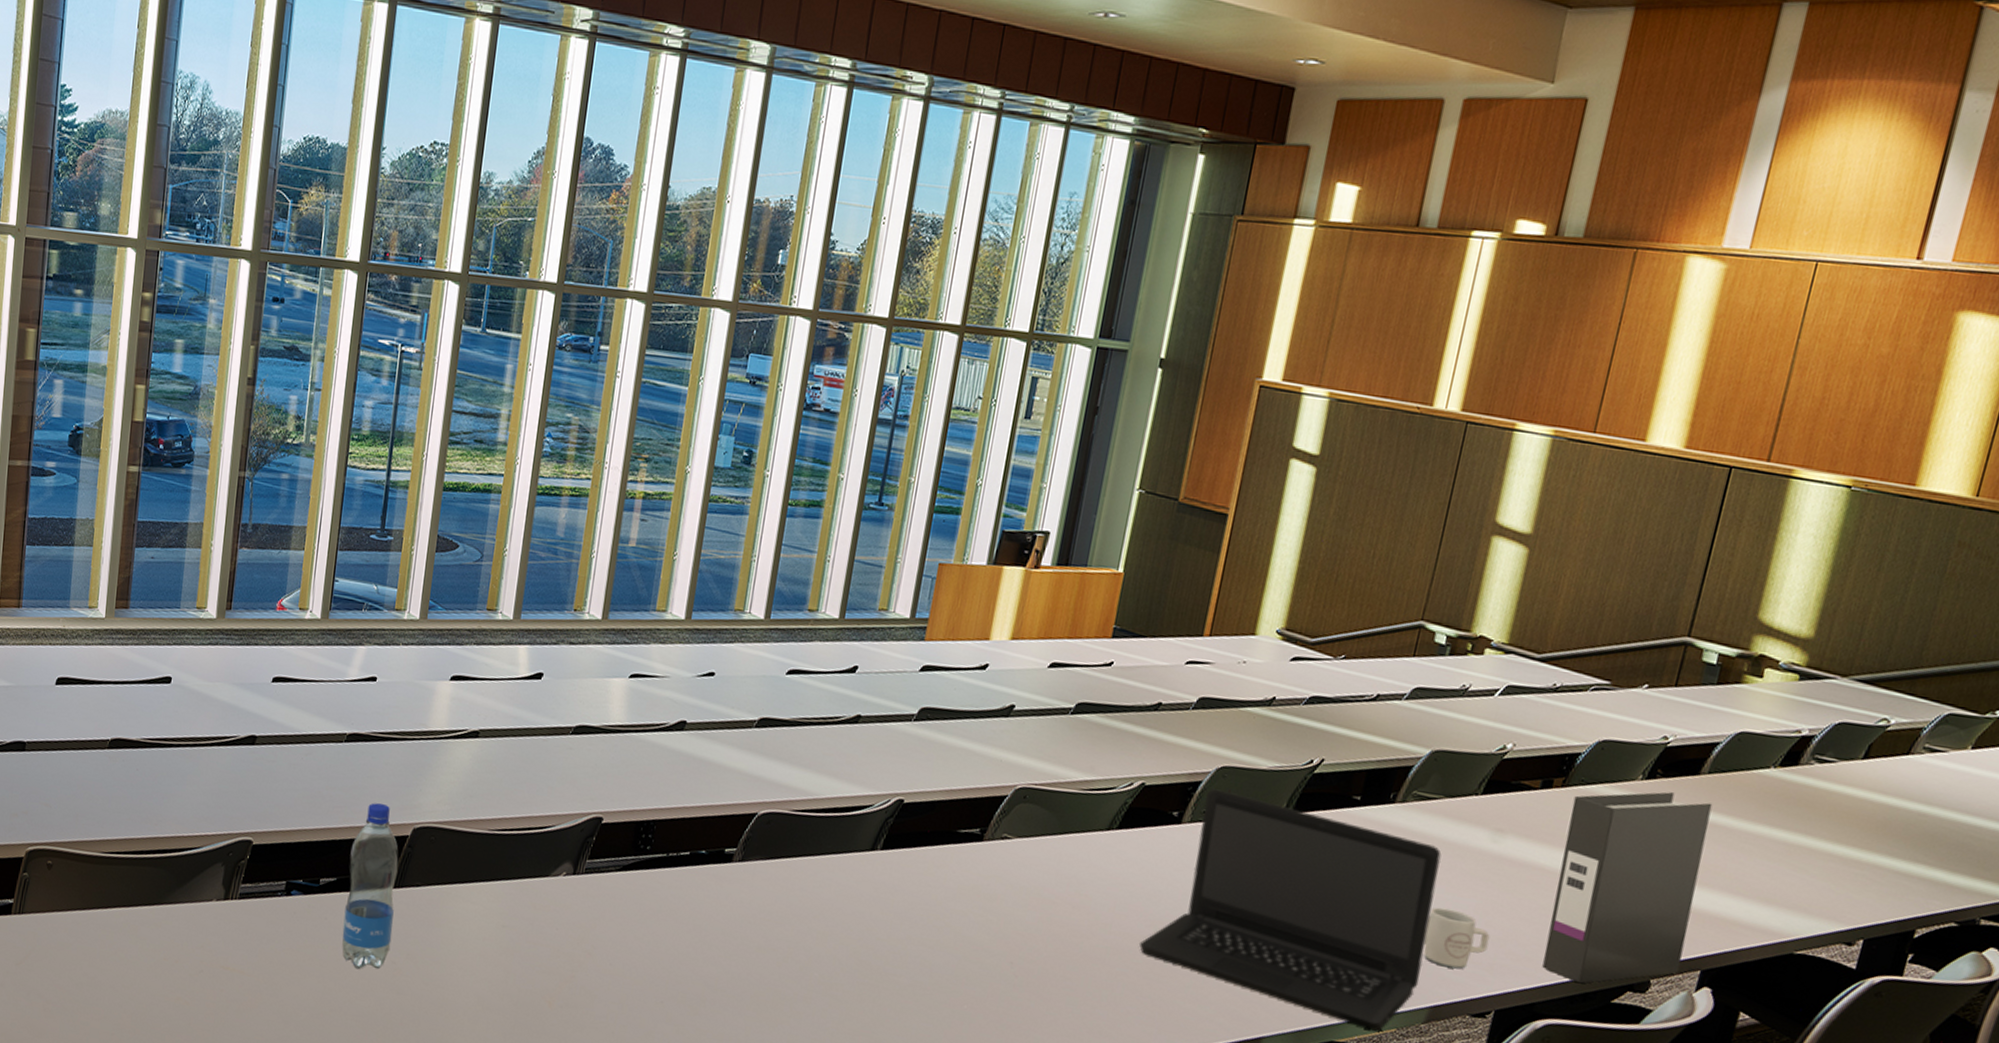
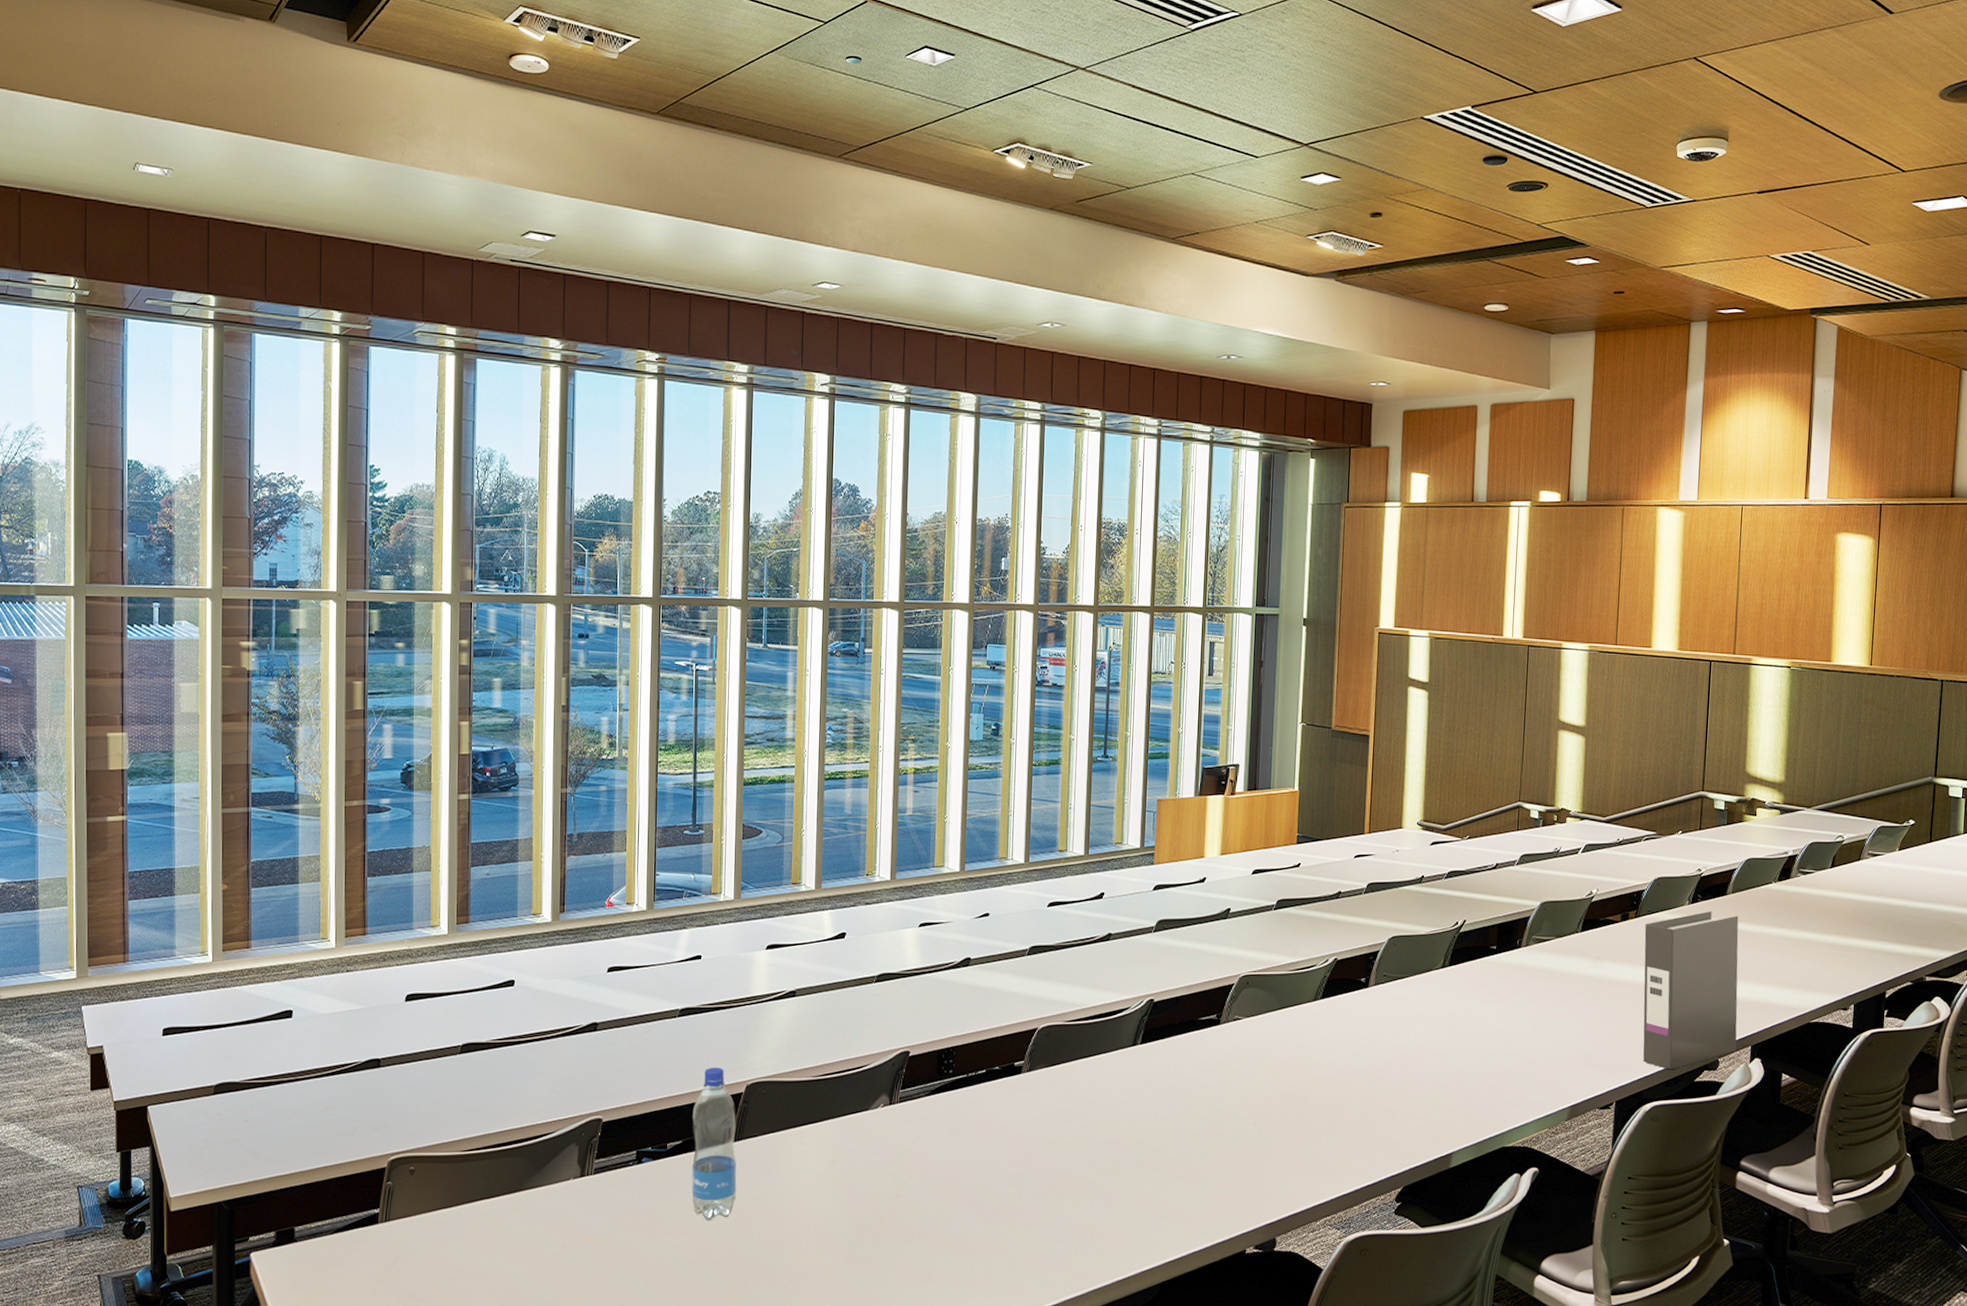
laptop: present [1139,788,1442,1031] -> none [1351,955,1560,1133]
mug: present [1423,907,1490,969] -> none [1557,1026,1603,1073]

